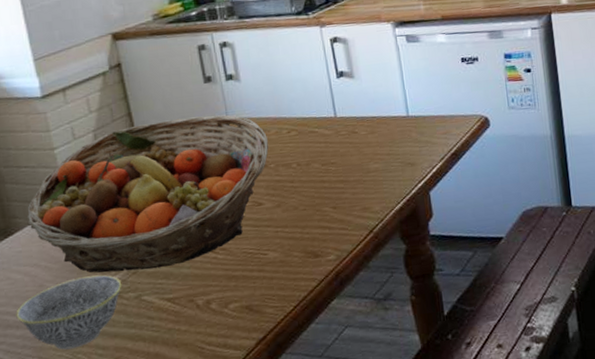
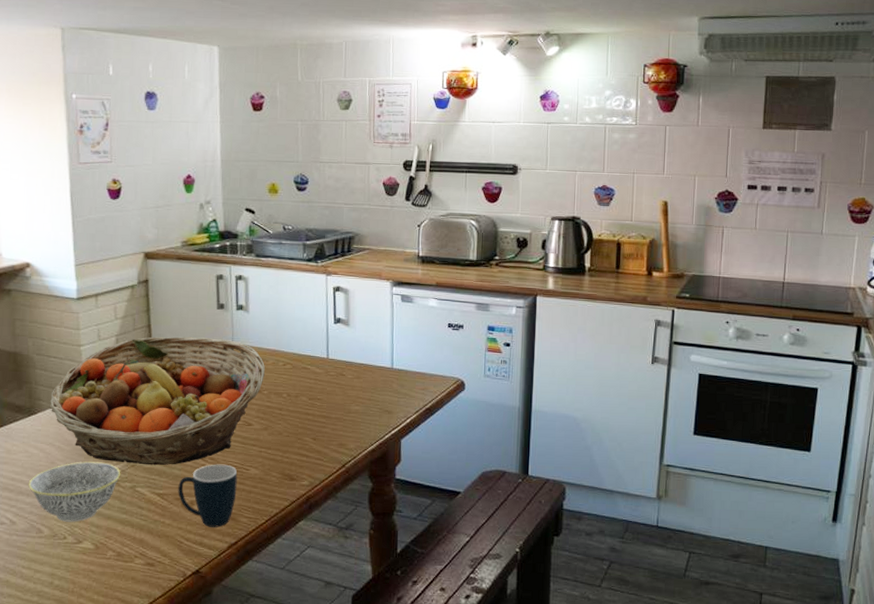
mug: none [189,253,257,326] -> present [178,464,238,527]

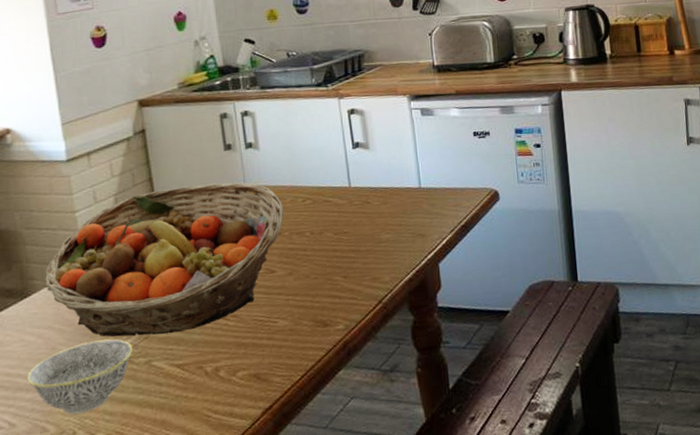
mug: present [178,464,238,527] -> none [199,320,266,394]

